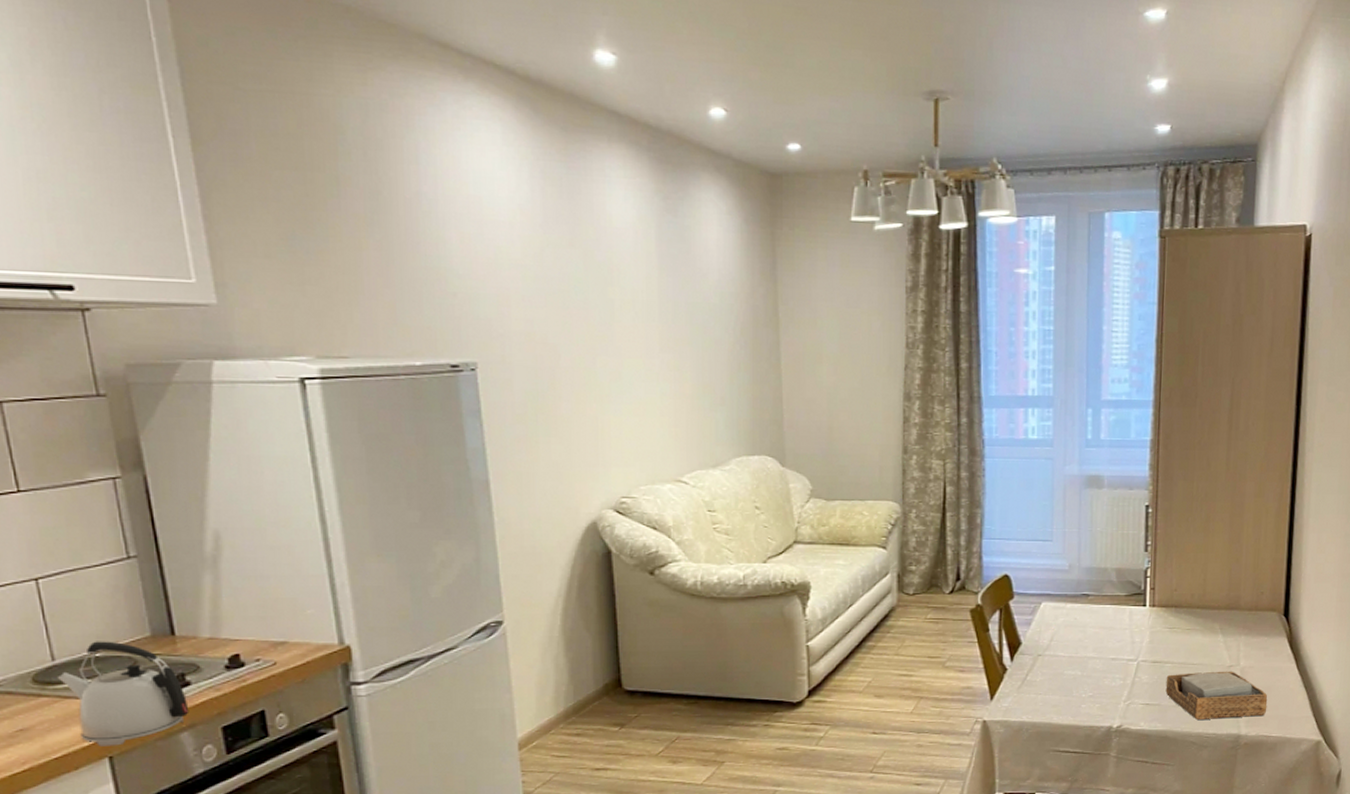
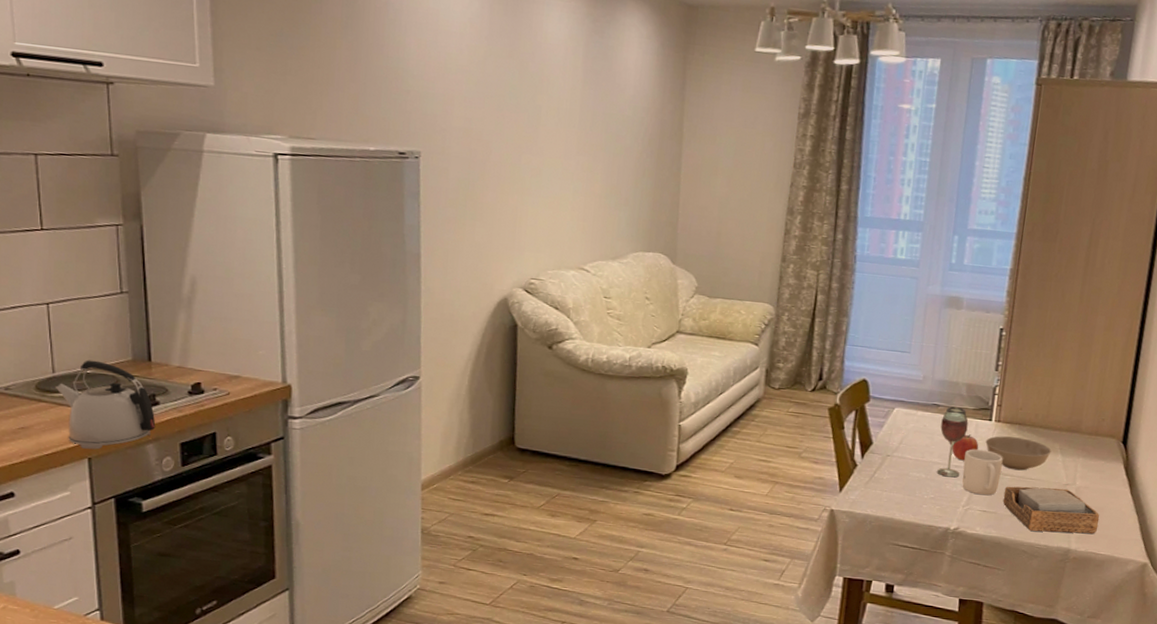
wineglass: none [1092,595,1122,672] -> present [937,406,969,478]
fruit: none [1106,623,1135,652] -> present [951,434,979,461]
mug: none [1120,638,1162,687] -> present [962,449,1003,496]
bowl: none [1141,621,1212,657] -> present [985,436,1052,471]

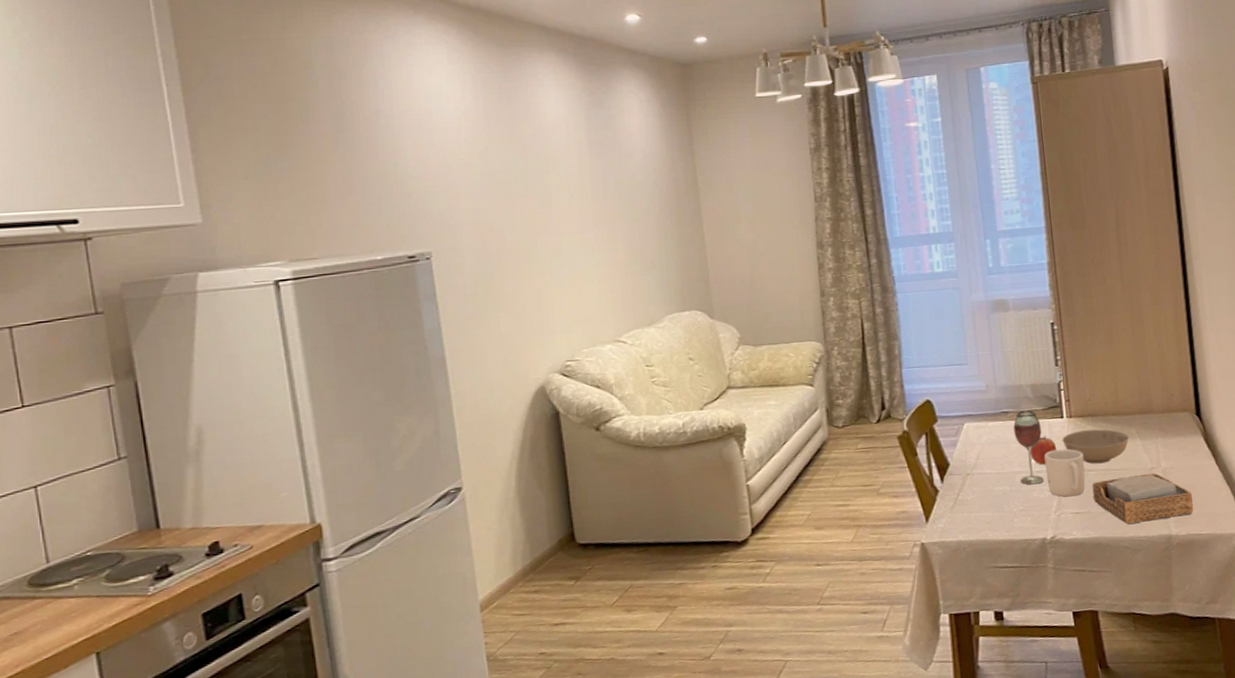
kettle: present [55,360,156,450] -> none [50,539,172,643]

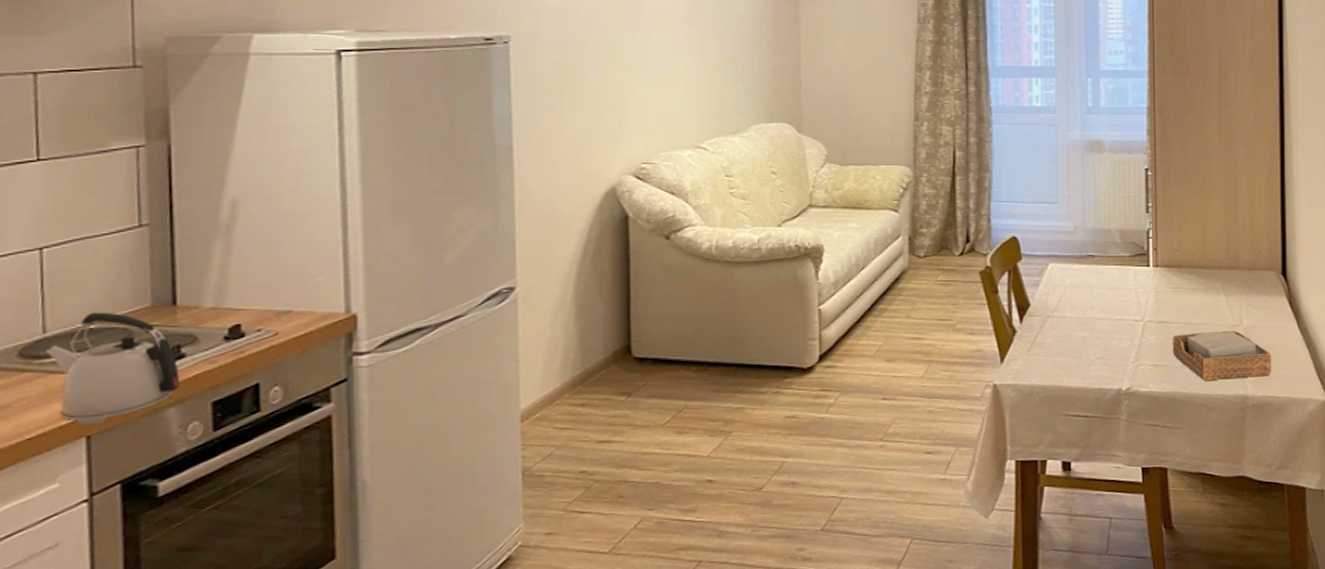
kettle: none [50,539,172,643] -> present [45,312,180,425]
wineglass: present [1013,410,1044,485] -> none [1099,256,1126,333]
fruit: present [1030,436,1057,465] -> none [1113,283,1140,313]
mug: present [1044,448,1086,497] -> none [1127,298,1166,348]
bowl: present [1062,429,1130,464] -> none [1146,281,1214,317]

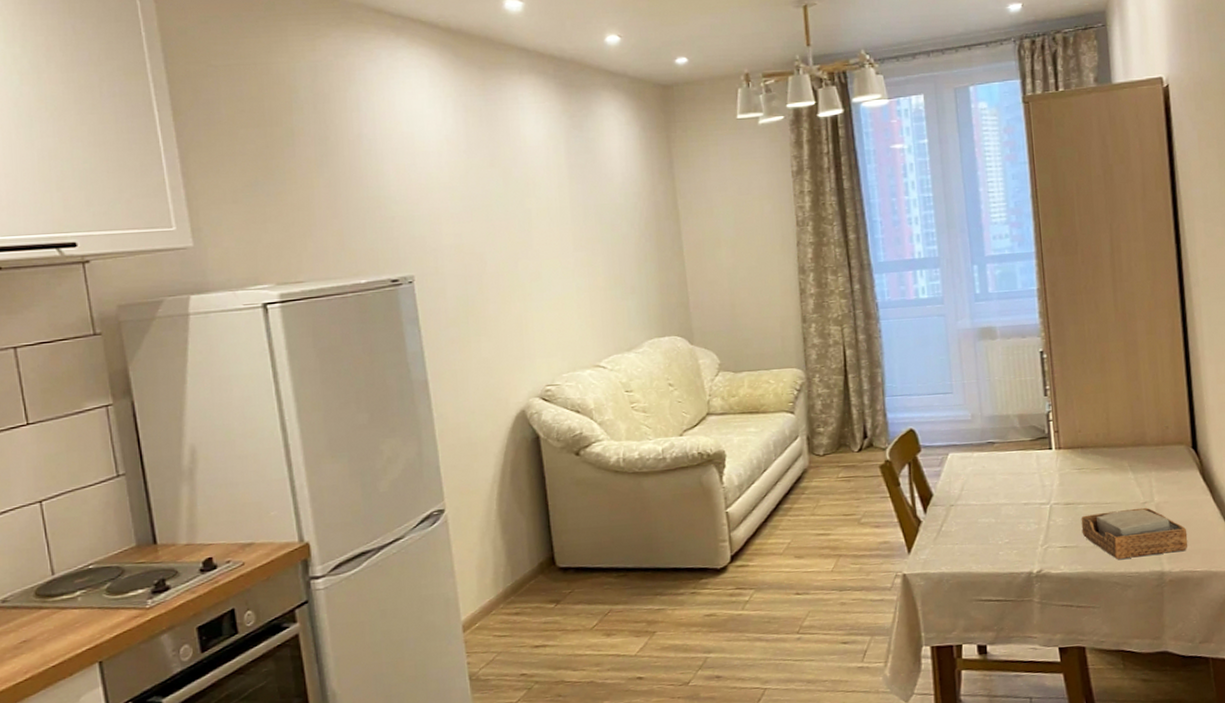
kettle: present [45,312,180,425] -> none [55,553,169,653]

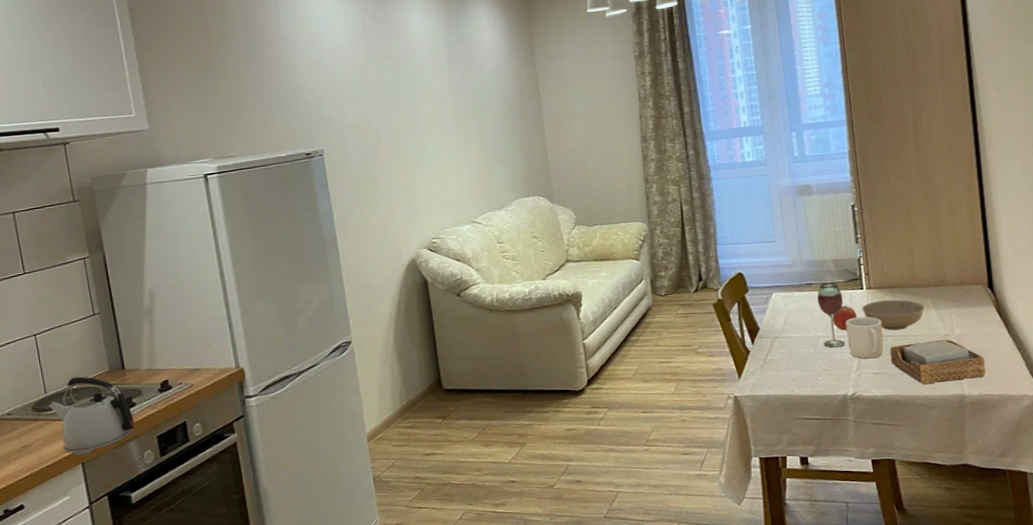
kettle: none [55,553,169,653] -> present [48,376,135,456]
wineglass: none [1000,441,1031,517] -> present [817,282,845,348]
fruit: none [1016,467,1045,497] -> present [832,305,857,331]
mug: none [1032,481,1074,531] -> present [846,316,884,359]
bowl: none [1050,461,1121,497] -> present [862,299,925,331]

